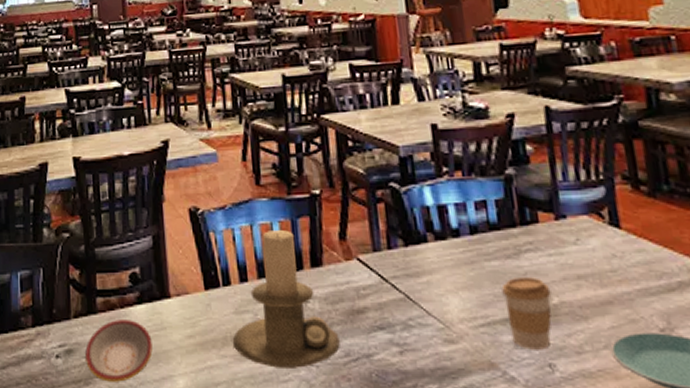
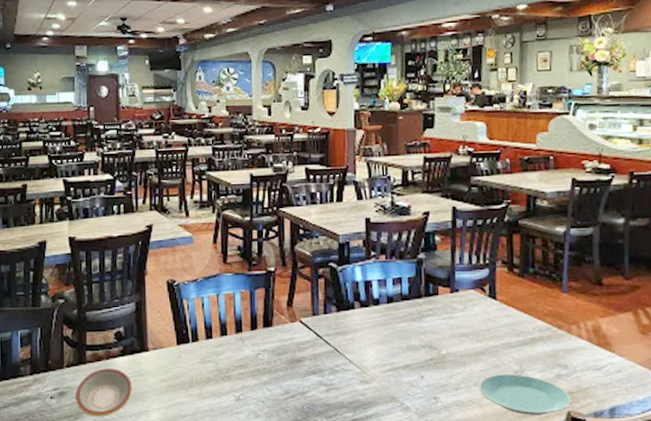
candle holder: present [232,230,341,368] -> none [197,299,283,403]
coffee cup: present [501,277,552,350] -> none [406,335,442,387]

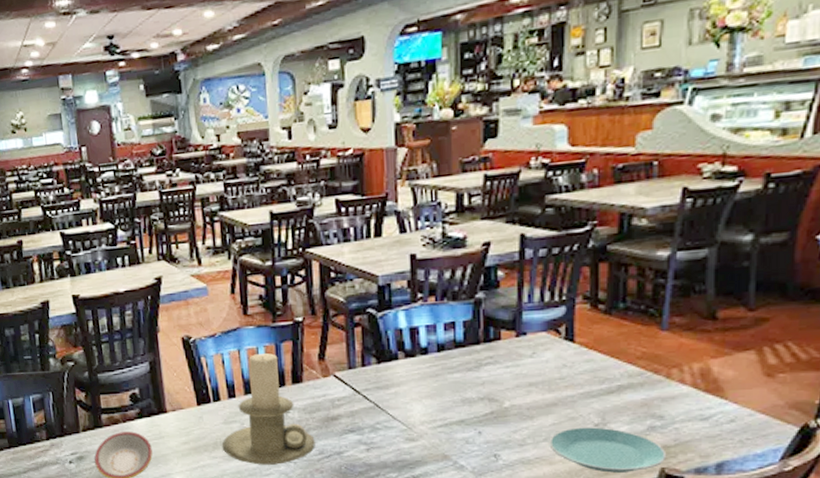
candle holder: none [197,299,283,403] -> present [221,353,316,465]

